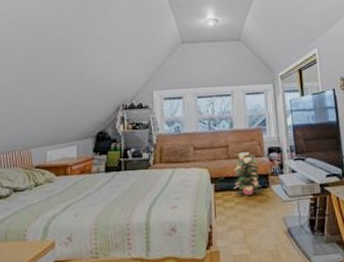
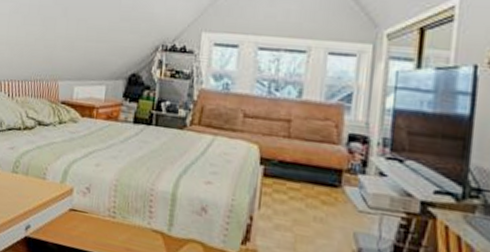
decorative plant: present [233,152,262,196] -> none [289,132,331,193]

